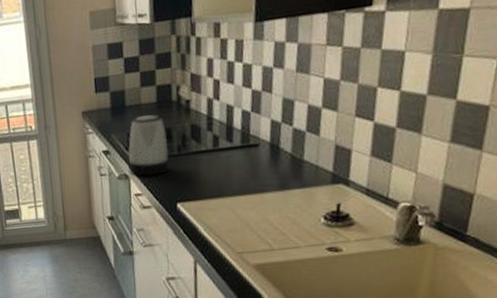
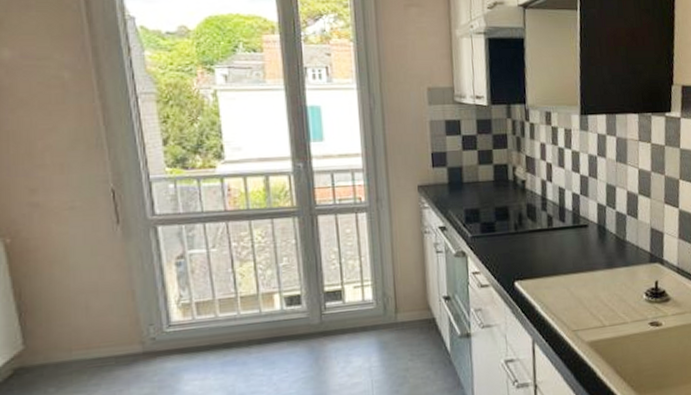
kettle: present [128,114,170,176] -> none [466,192,507,254]

